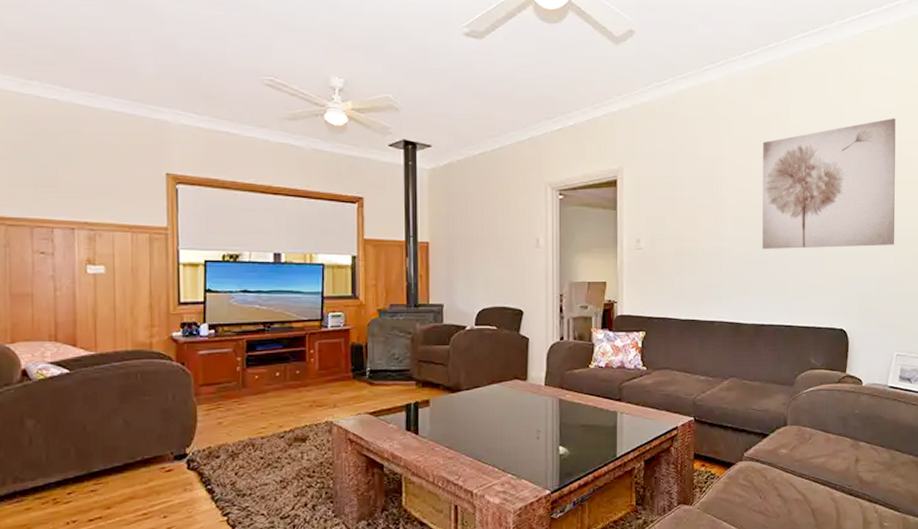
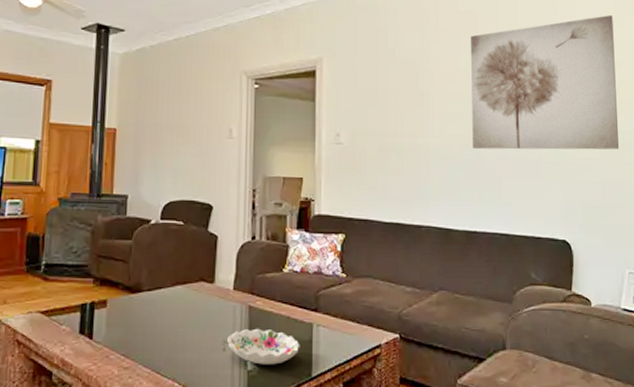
decorative bowl: none [541,418,606,449] -> present [228,328,300,365]

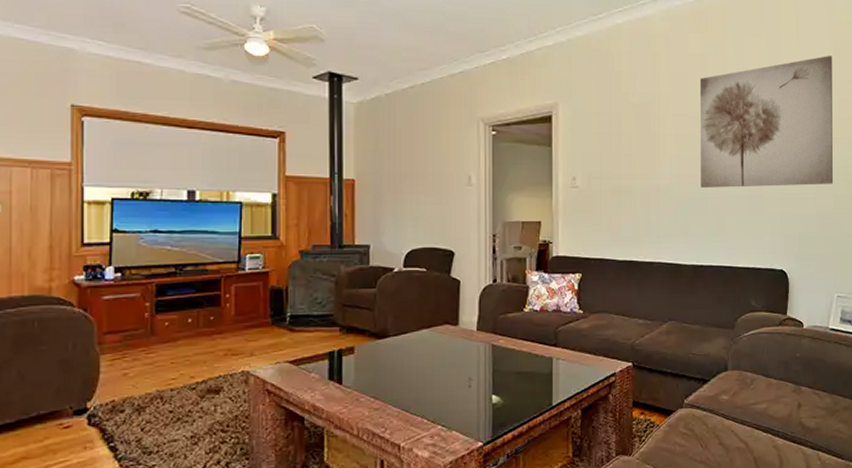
decorative bowl: present [228,328,300,365] -> none [473,365,541,398]

